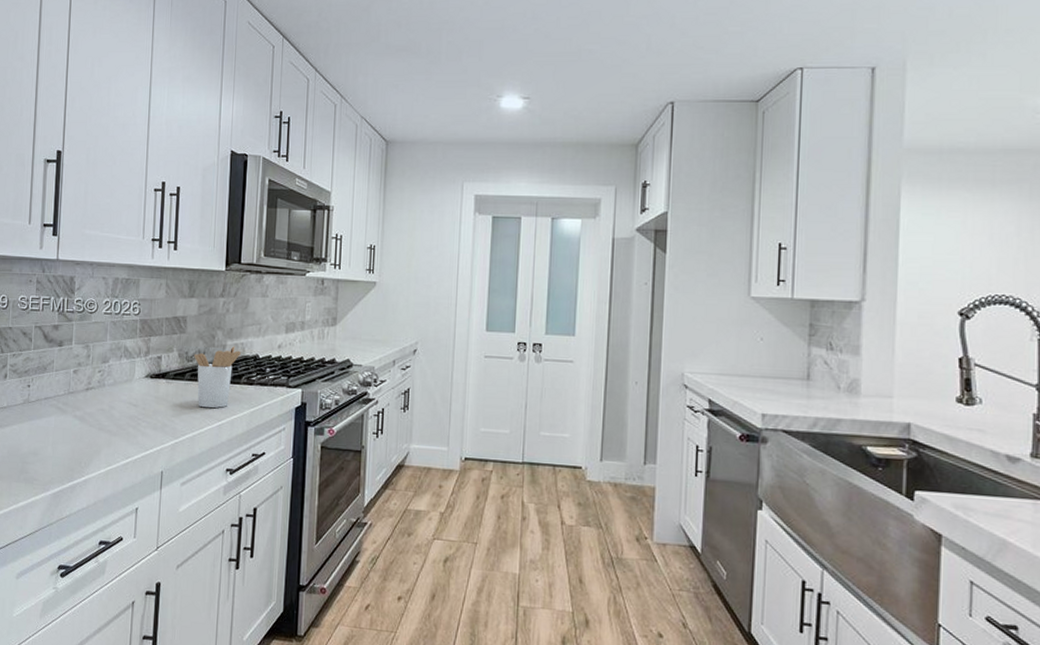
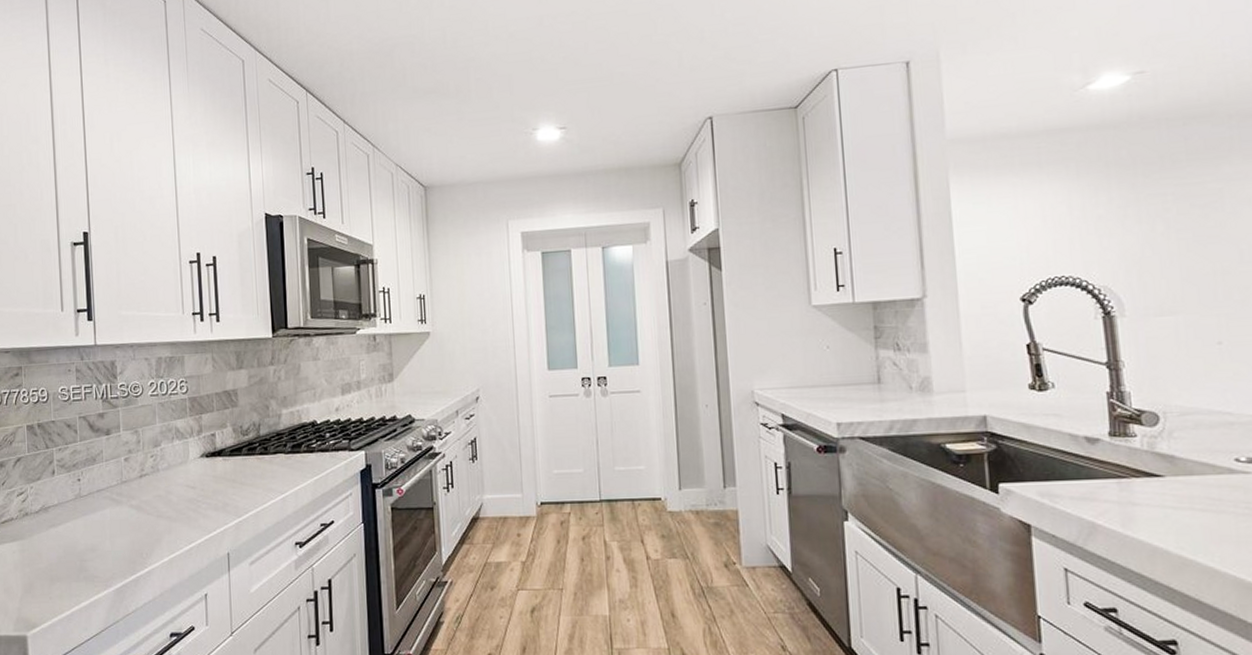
utensil holder: present [194,346,241,409] -> none [249,414,297,482]

